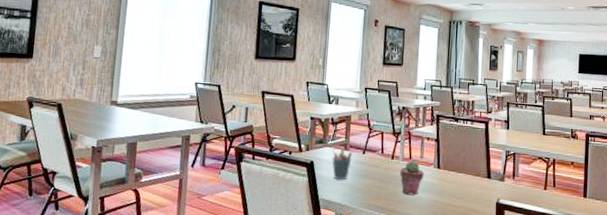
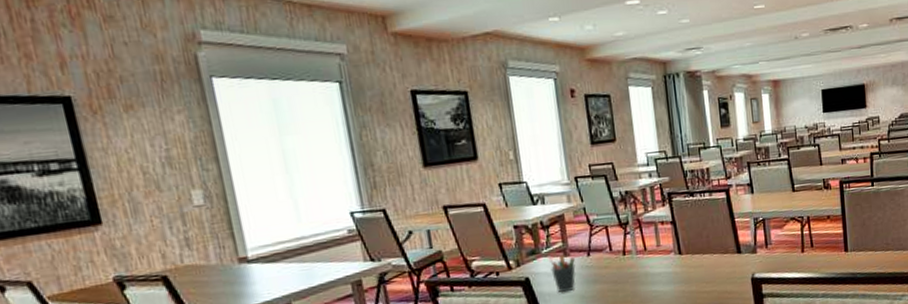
potted succulent: present [400,161,424,196] -> none [635,252,665,292]

